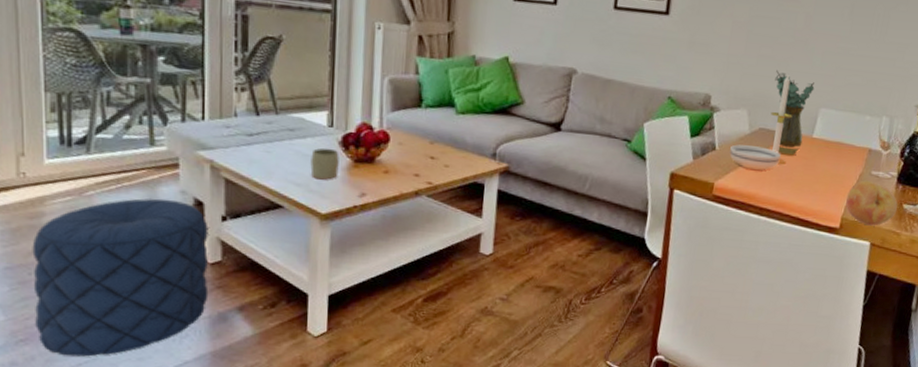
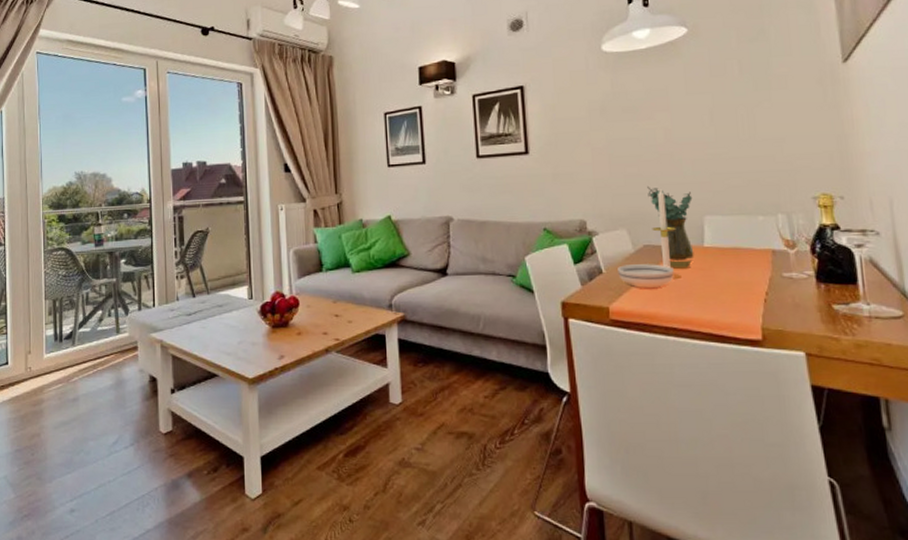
pouf: present [32,198,209,357] -> none [34,378,164,529]
mug: present [310,148,339,180] -> none [237,318,260,347]
fruit: present [845,180,898,226] -> none [760,283,826,334]

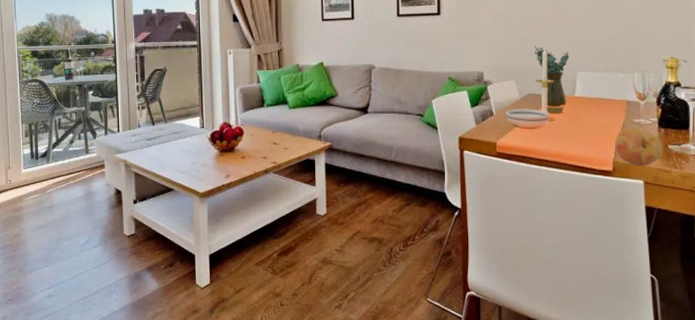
fruit: none [760,283,826,334] -> present [614,128,663,166]

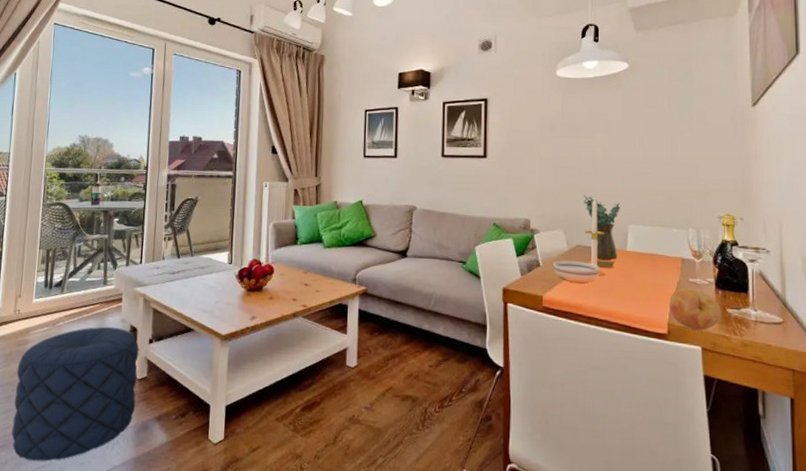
pouf: none [15,191,128,310] -> present [11,326,139,461]

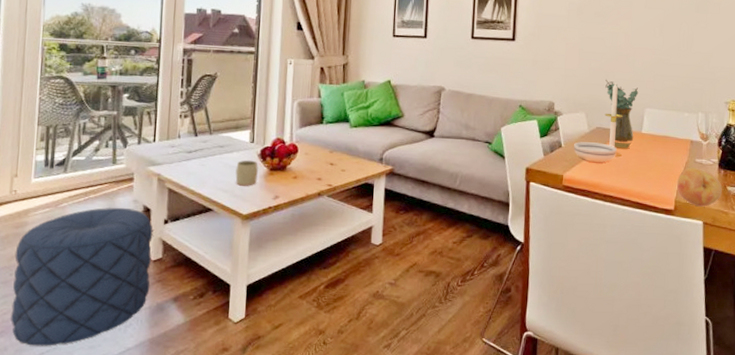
mug: none [215,280,236,307] -> present [235,160,258,186]

